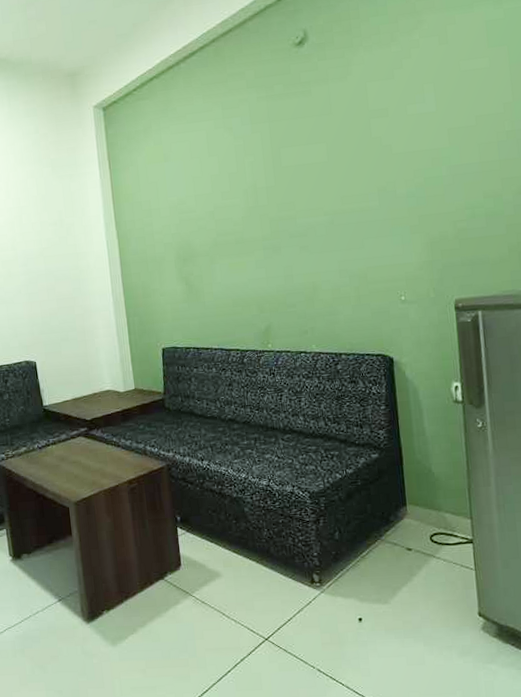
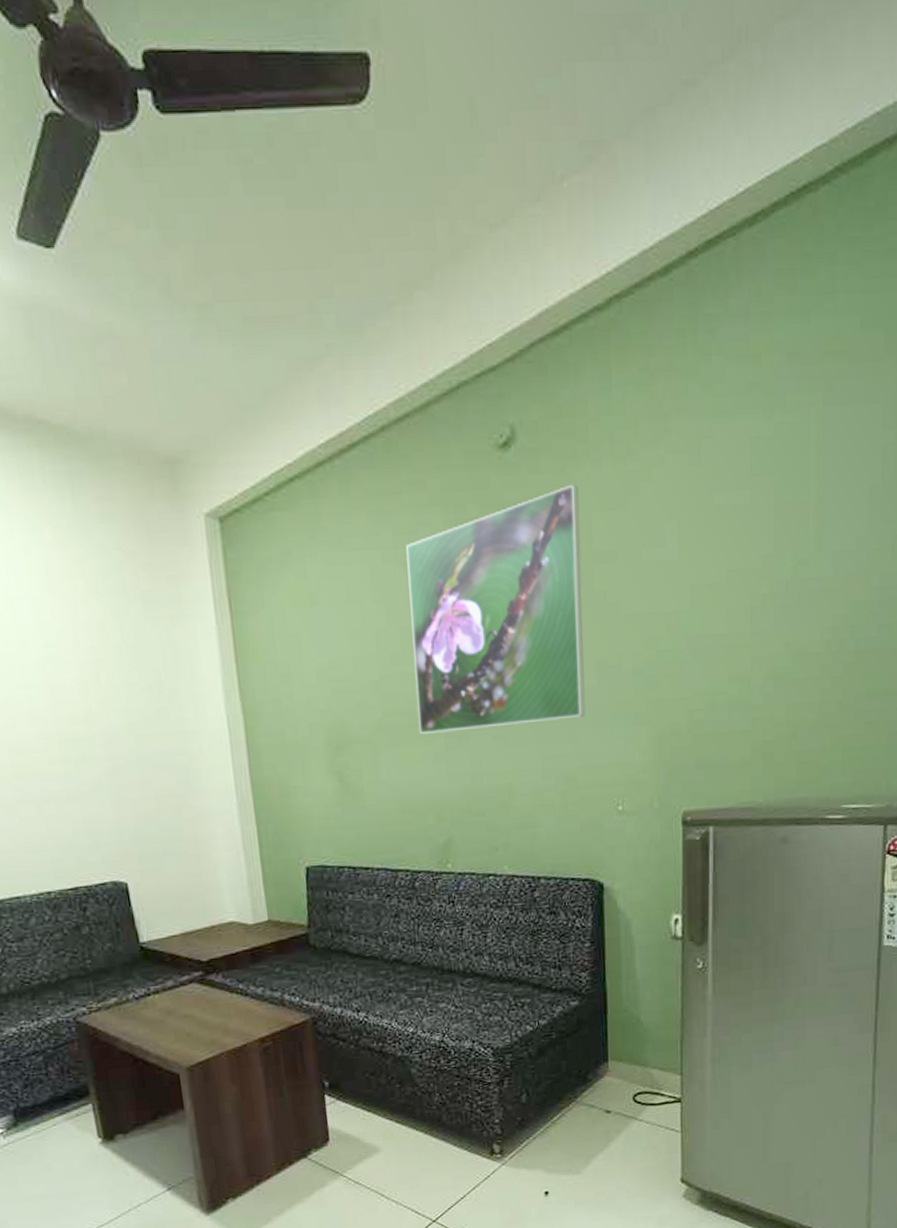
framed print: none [231,65,371,249] -> present [406,484,586,735]

